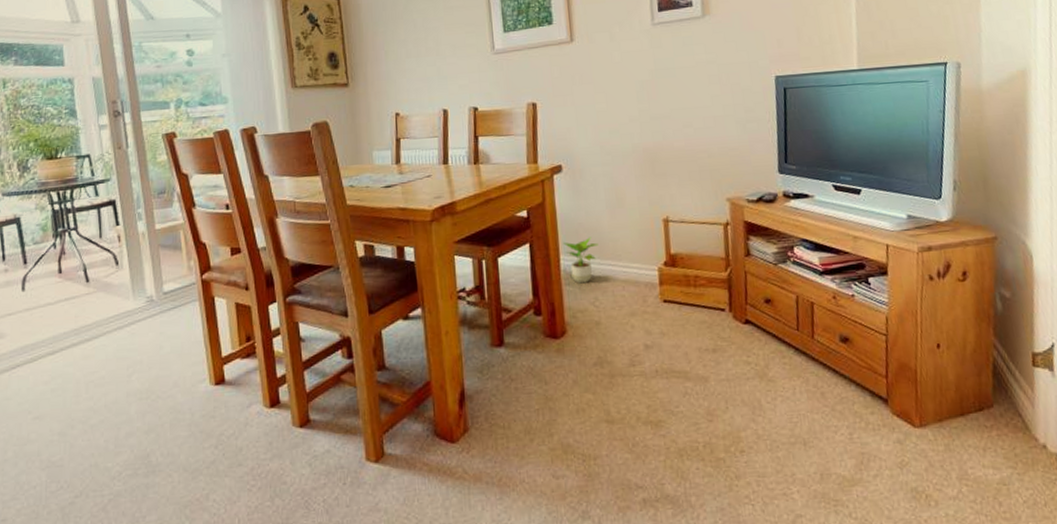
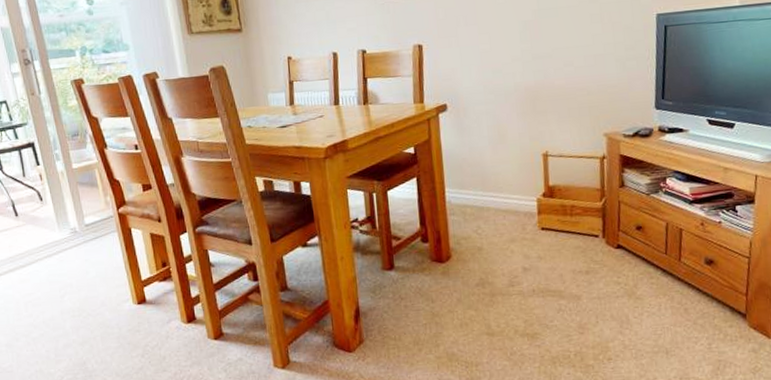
potted plant: present [563,237,599,284] -> none [448,171,481,214]

